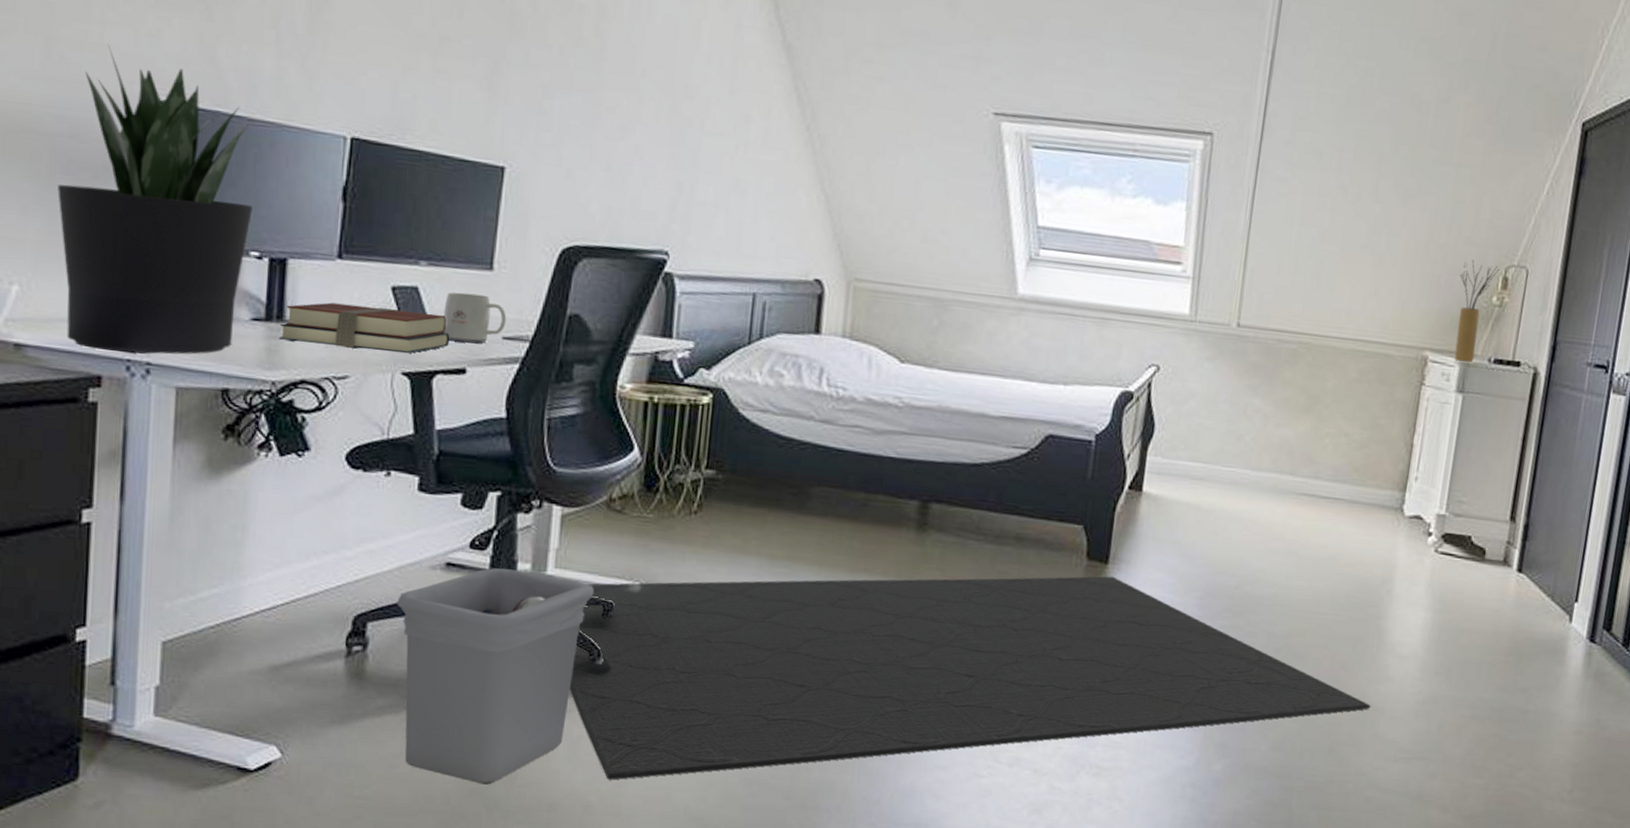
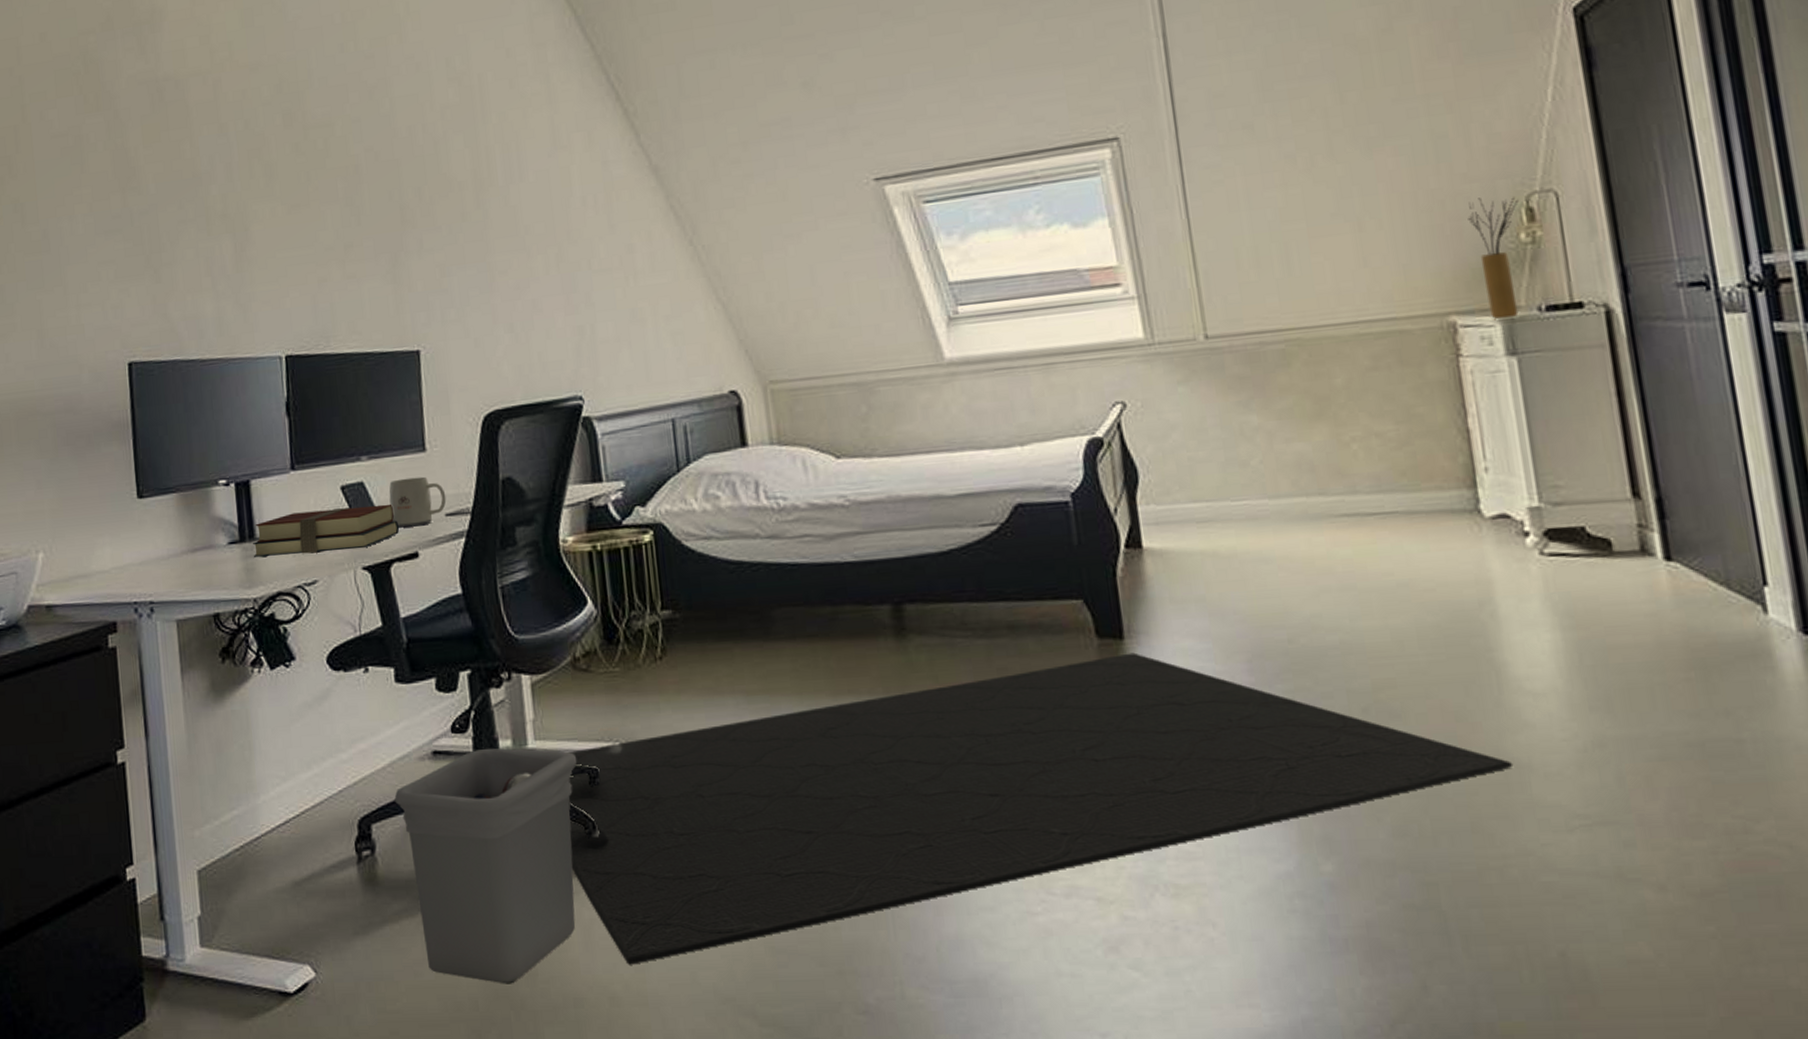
planter: present [57,45,253,355] -> none [62,324,216,598]

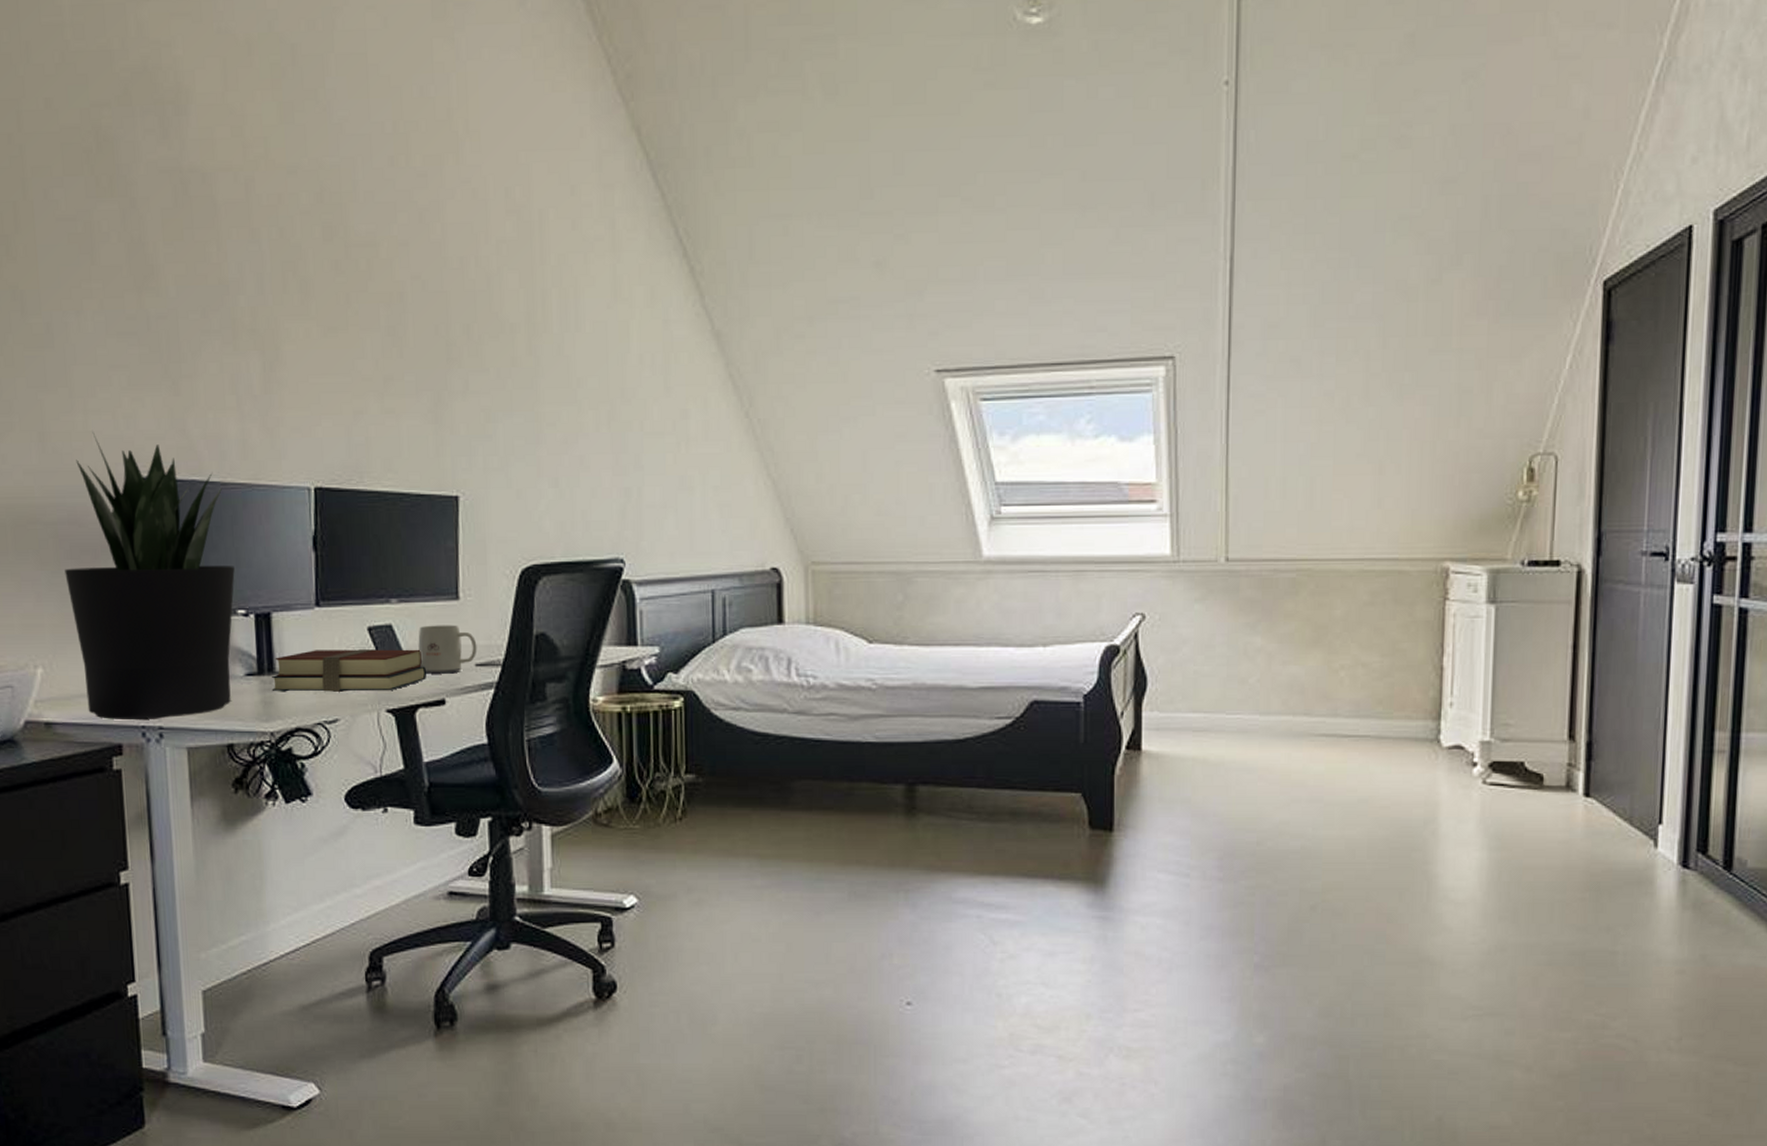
planter: none [62,324,216,598] -> present [65,432,235,719]
recycling bin: present [394,748,577,984] -> none [407,892,591,1108]
rug: present [568,652,1514,965] -> none [578,844,1428,1095]
vase: present [1468,197,1519,320] -> none [1476,454,1523,570]

